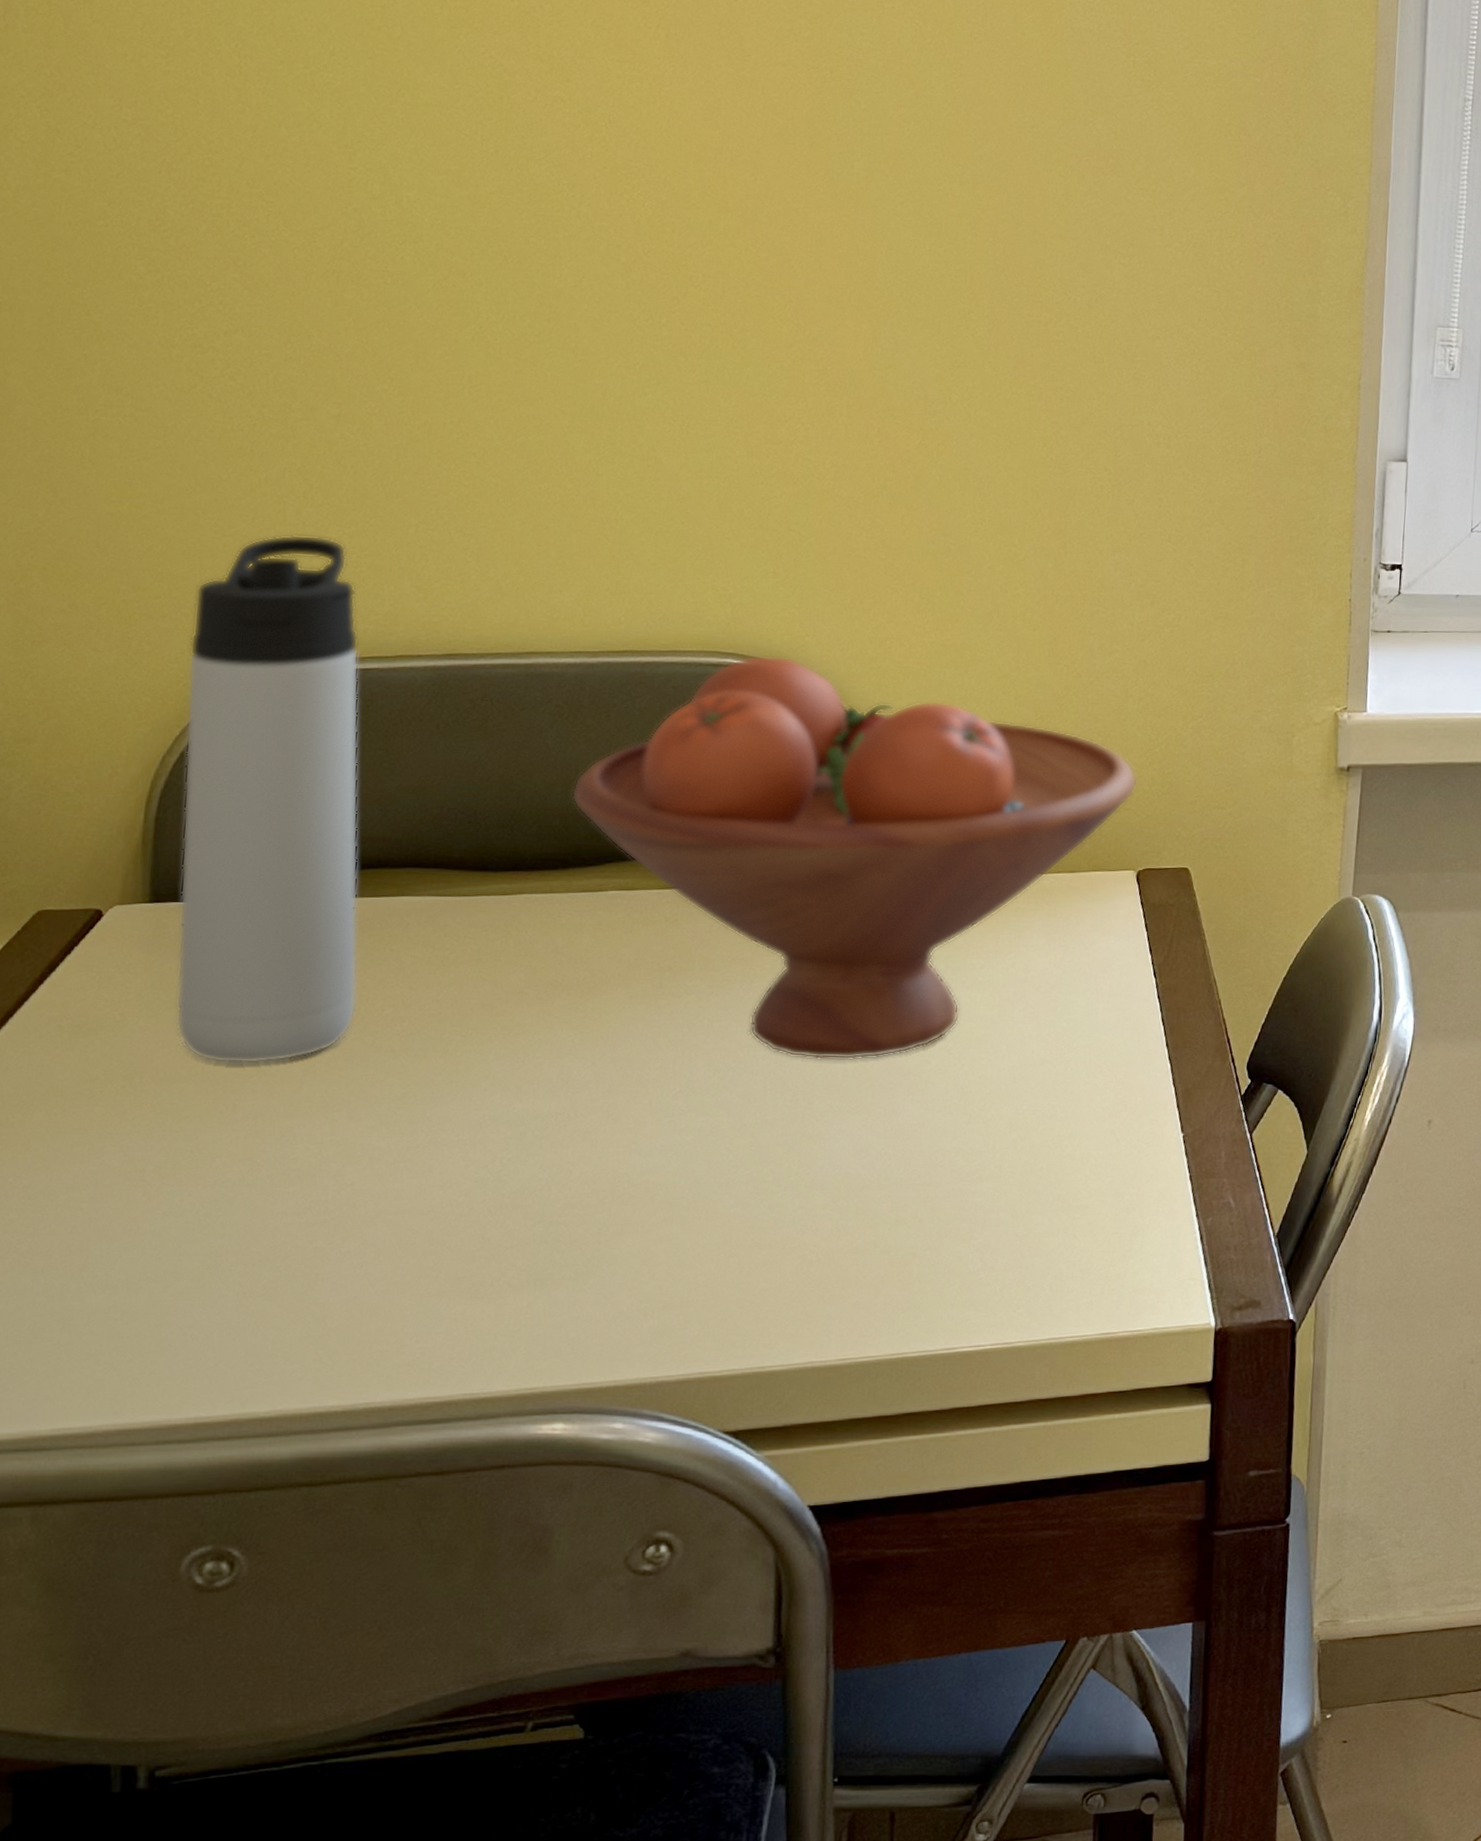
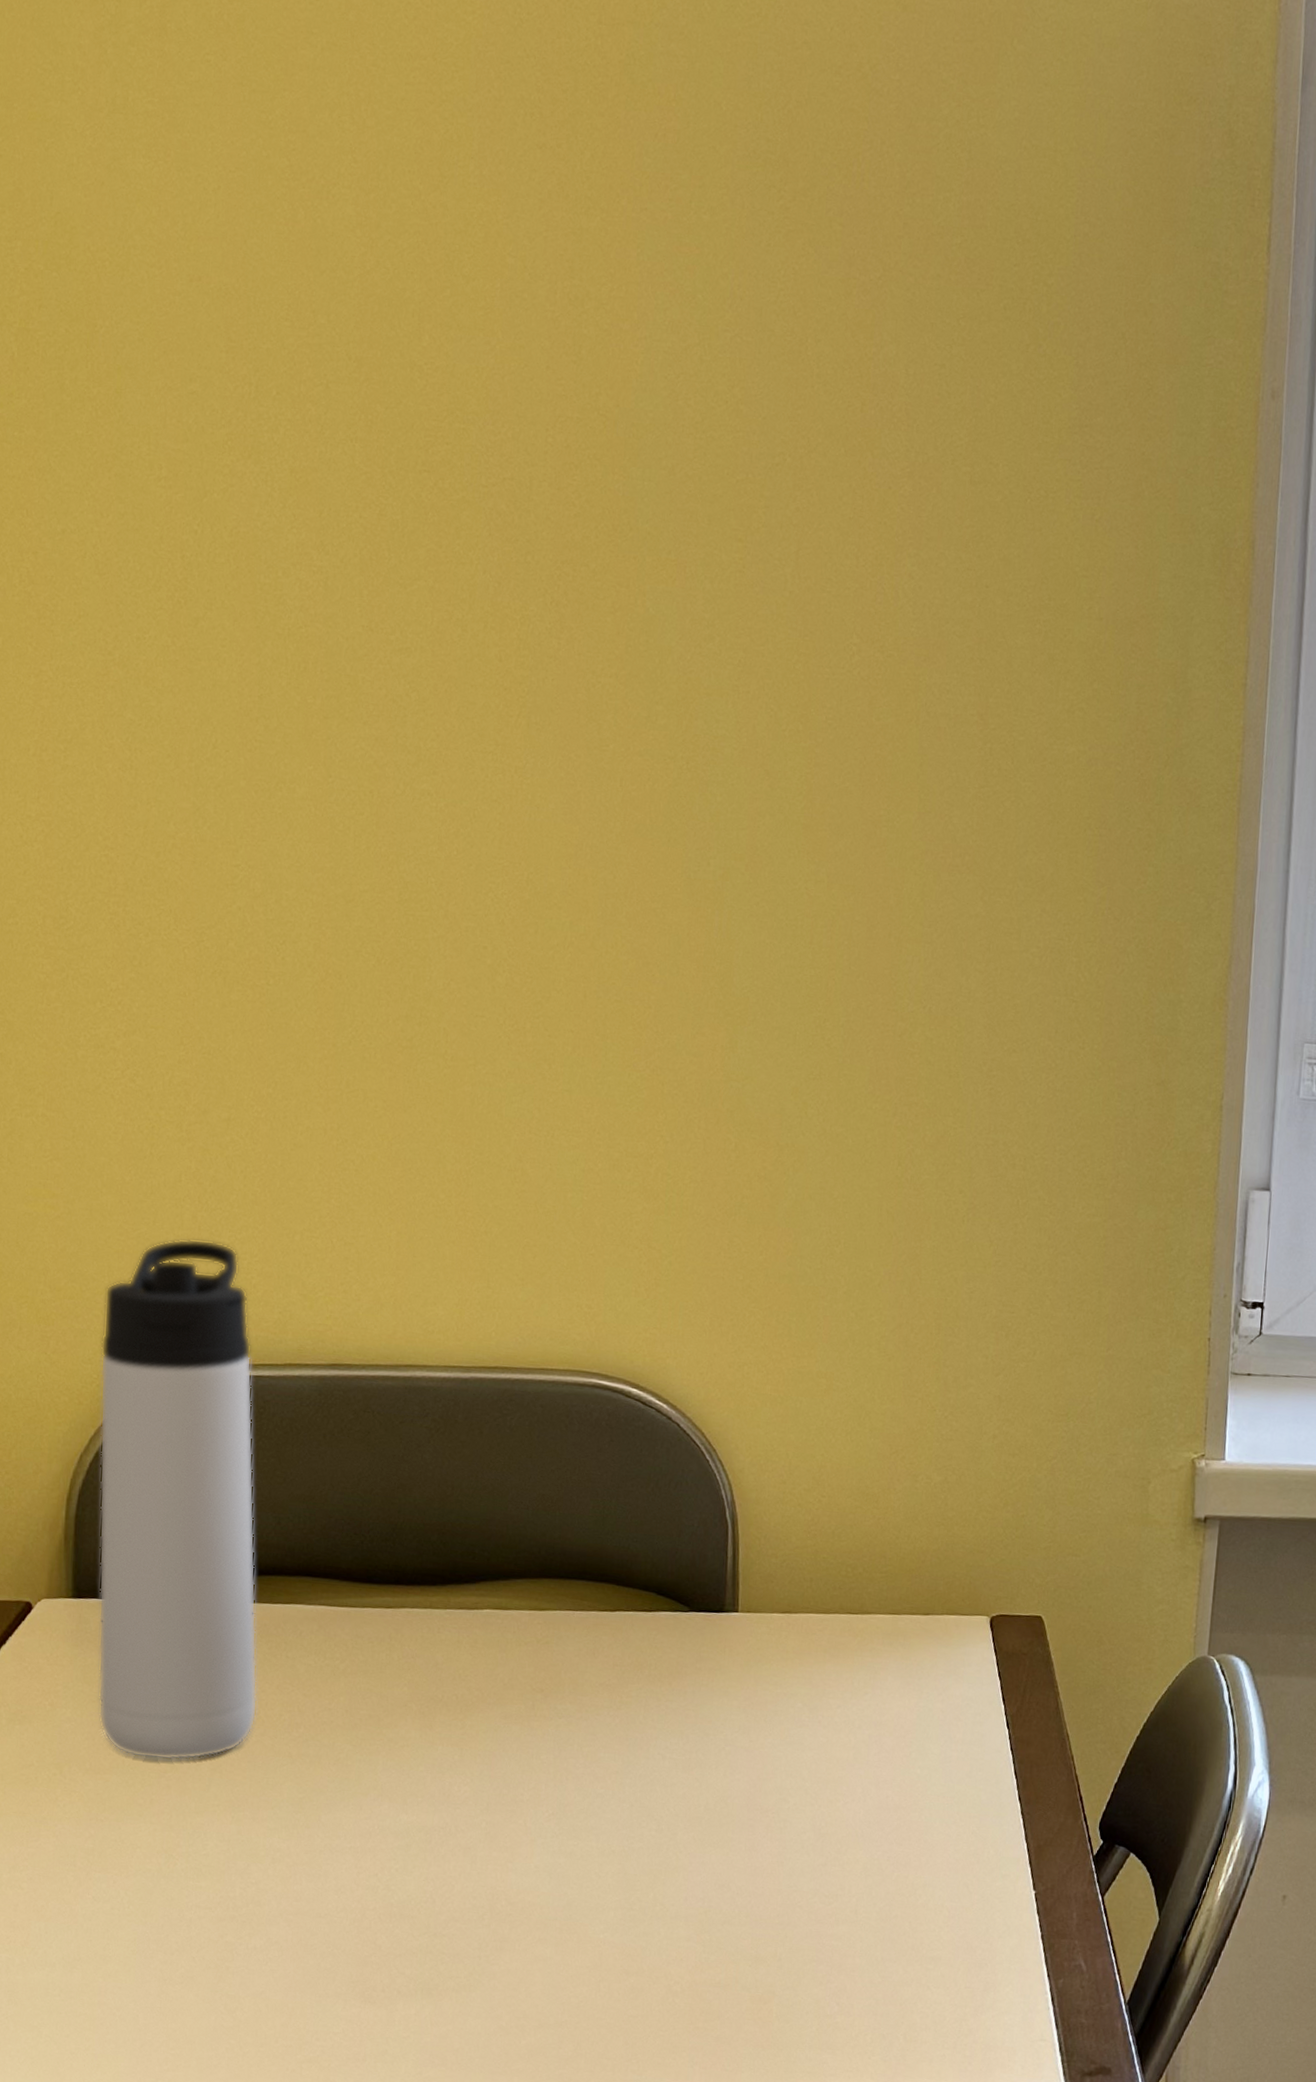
fruit bowl: present [571,655,1137,1060] -> none [448,1376,991,1794]

